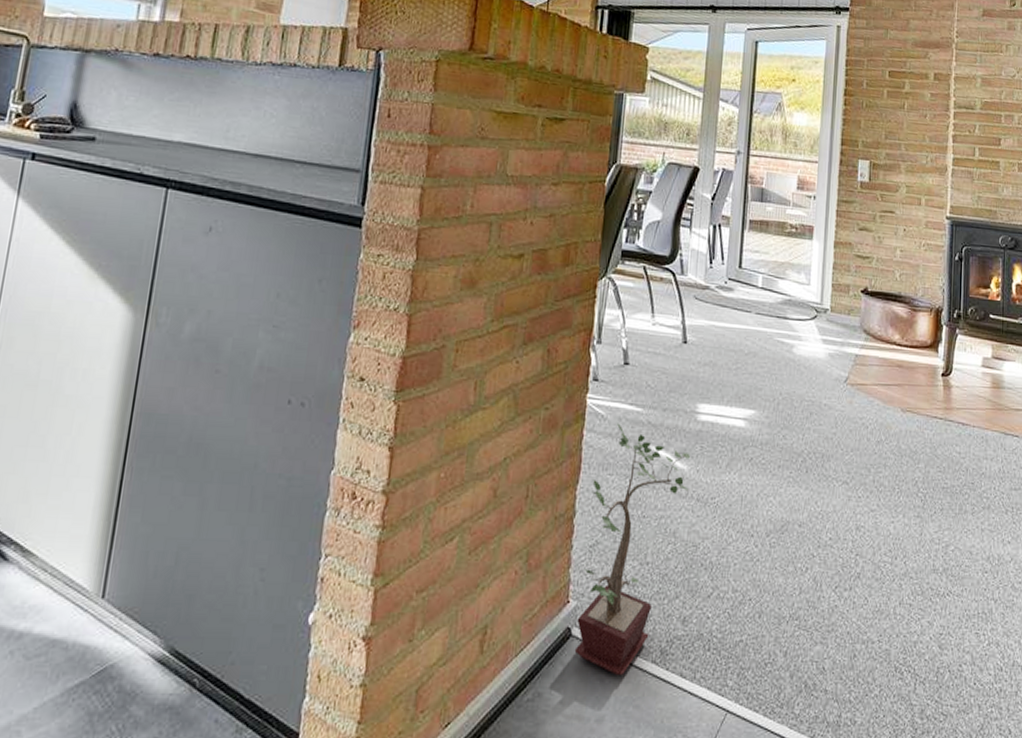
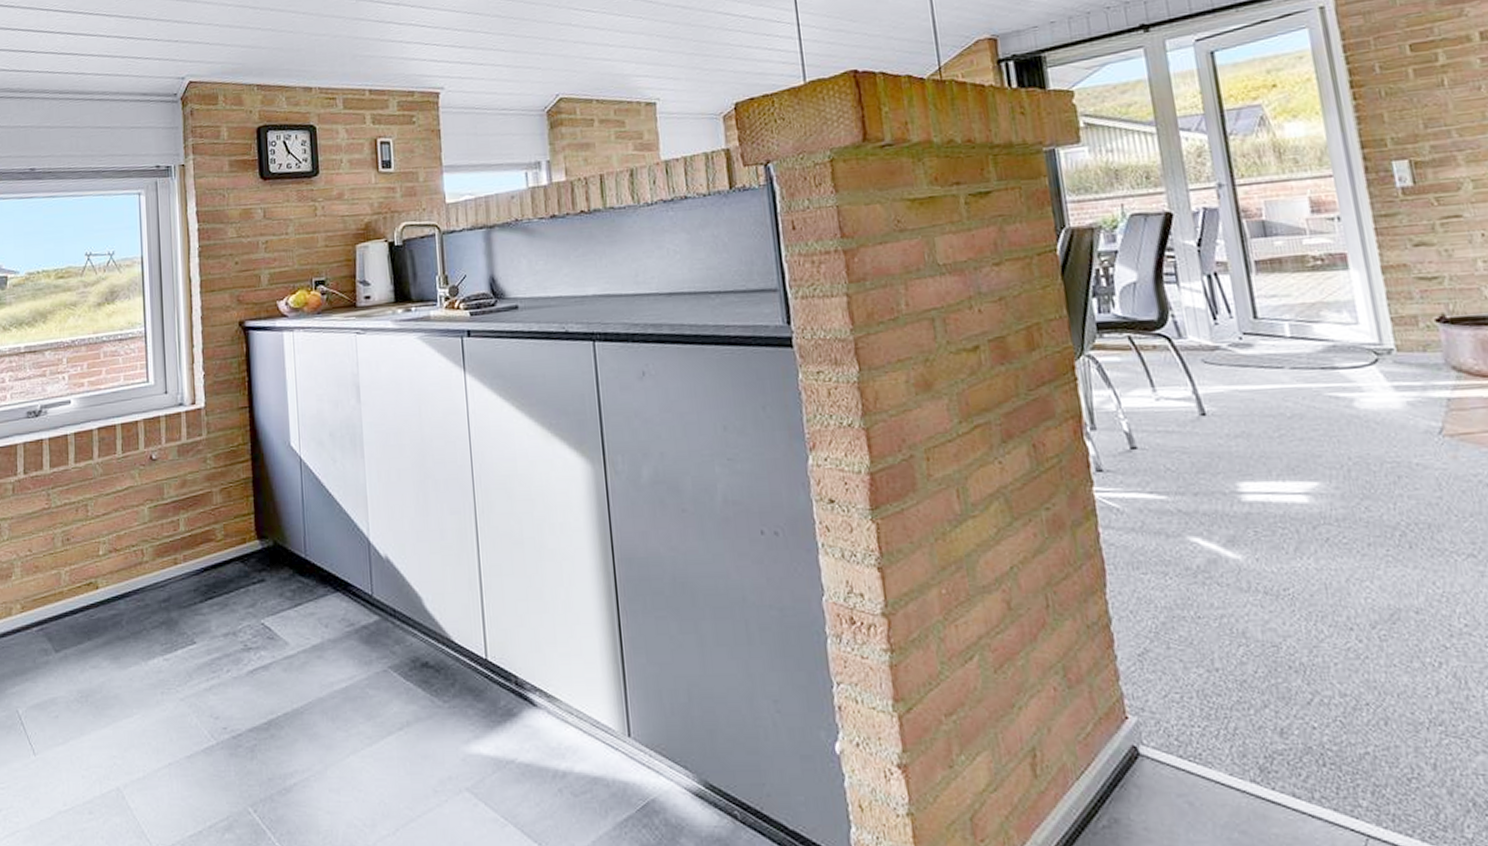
potted plant: present [574,423,690,676] -> none [1123,515,1251,799]

